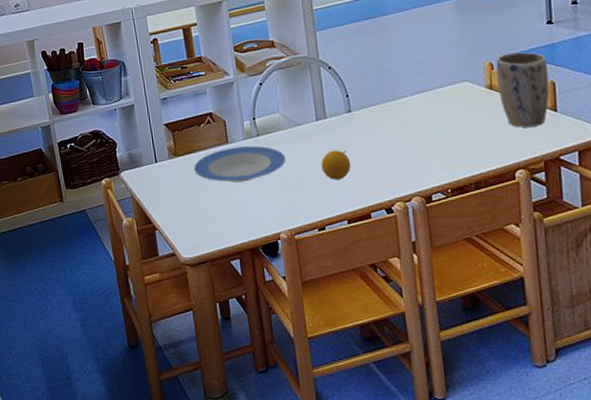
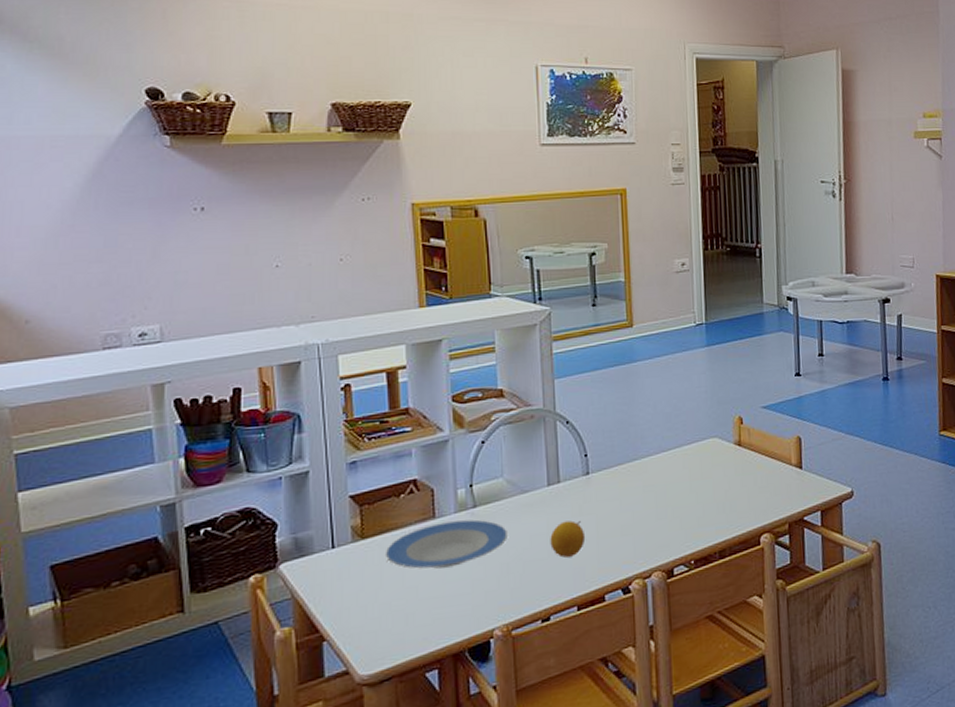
plant pot: present [496,52,550,127] -> none [745,405,796,487]

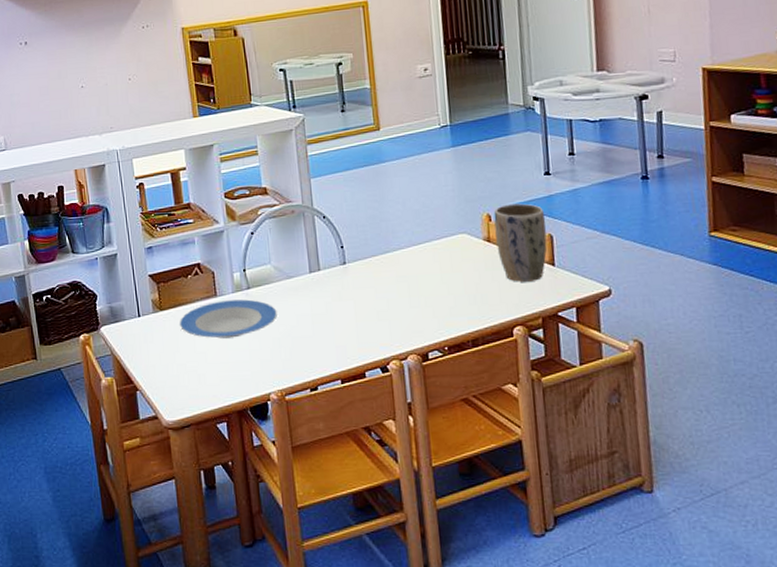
fruit: present [550,520,586,558] -> none [314,304,346,336]
plant pot: none [745,405,796,487] -> present [493,203,547,282]

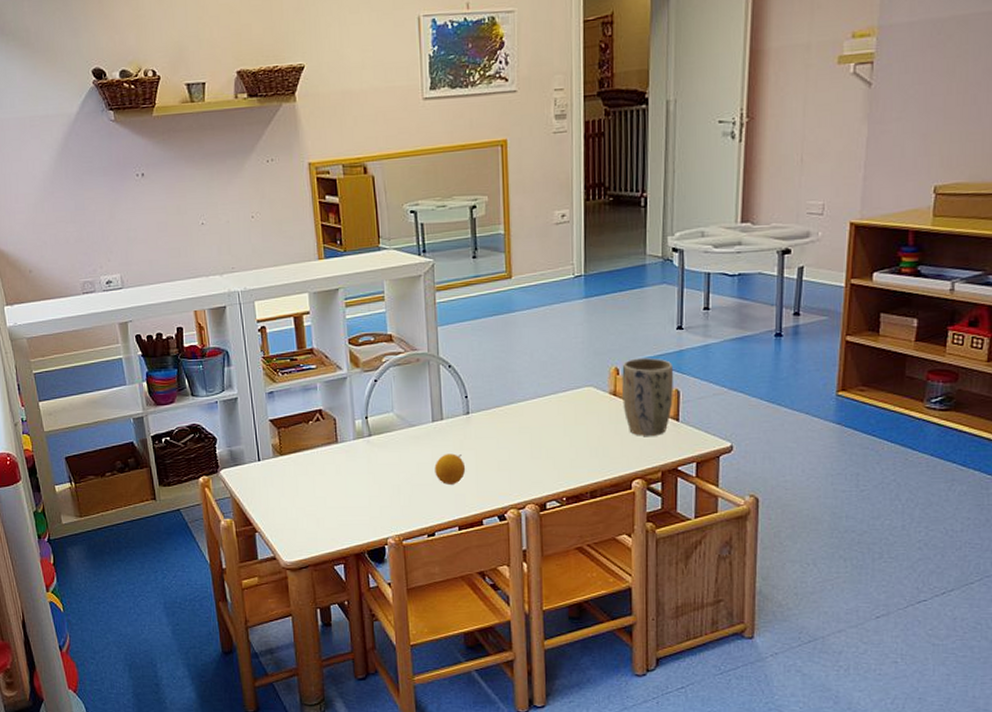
plate: present [179,299,277,339] -> none [299,446,398,484]
fruit: none [314,304,346,336] -> present [434,453,466,485]

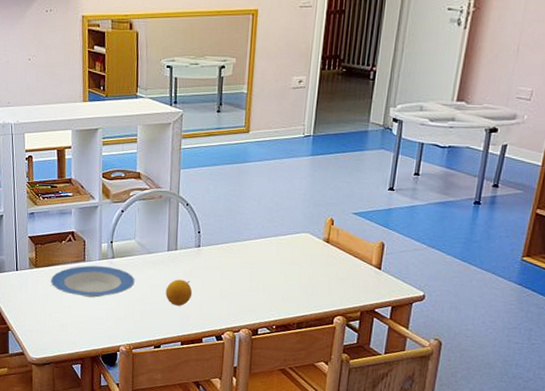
plate: none [299,446,398,484] -> present [50,265,135,298]
plant pot: present [622,358,674,436] -> none [333,212,382,281]

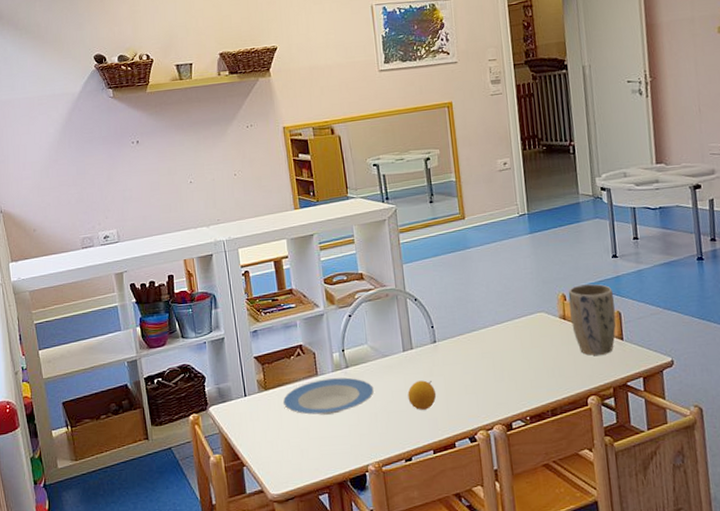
plant pot: none [333,212,382,281] -> present [568,284,616,356]

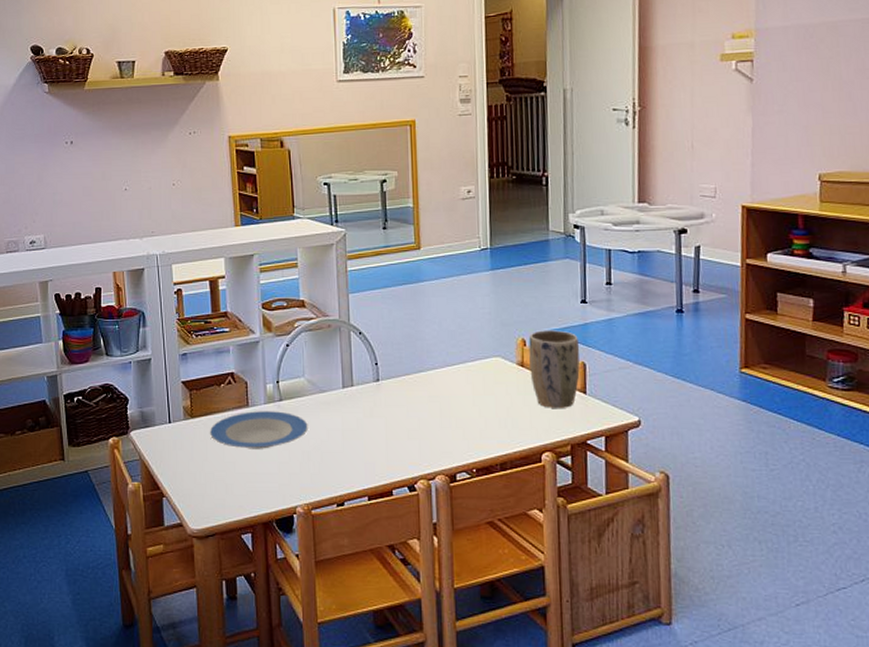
fruit: present [407,380,437,410] -> none [344,421,376,452]

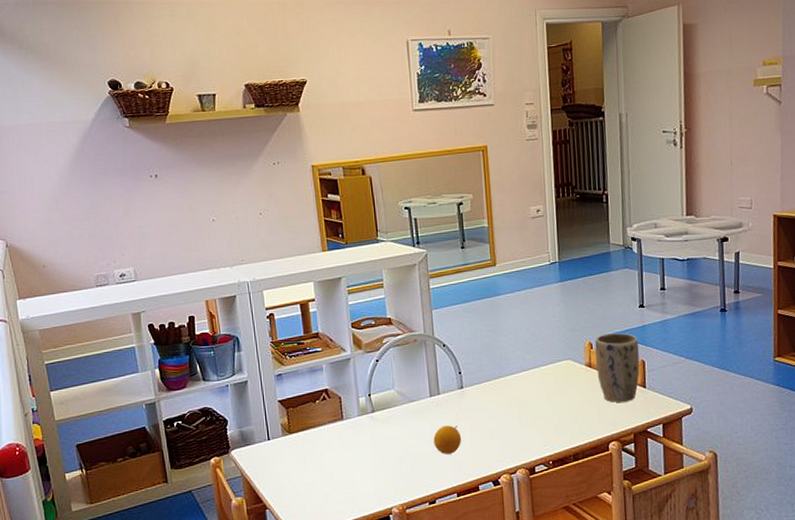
plate: present [209,411,308,449] -> none [307,422,400,459]
fruit: none [344,421,376,452] -> present [433,425,462,454]

